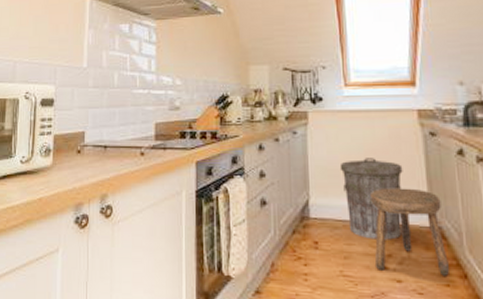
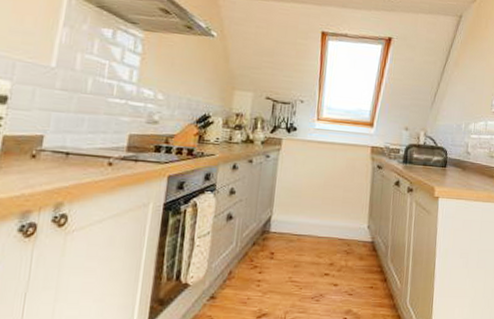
trash can: present [339,158,403,240] -> none [302,183,353,252]
stool: present [371,188,449,276] -> none [318,208,377,280]

